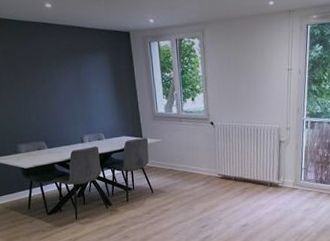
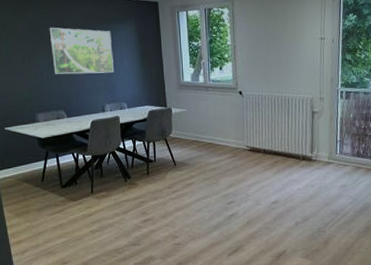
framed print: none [23,58,90,106] -> present [49,27,114,74]

